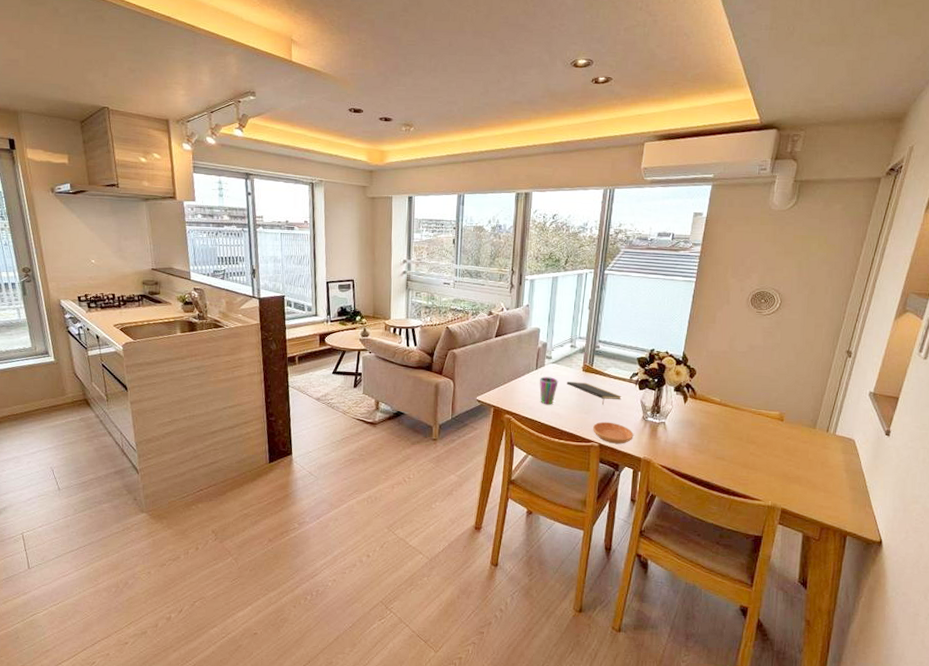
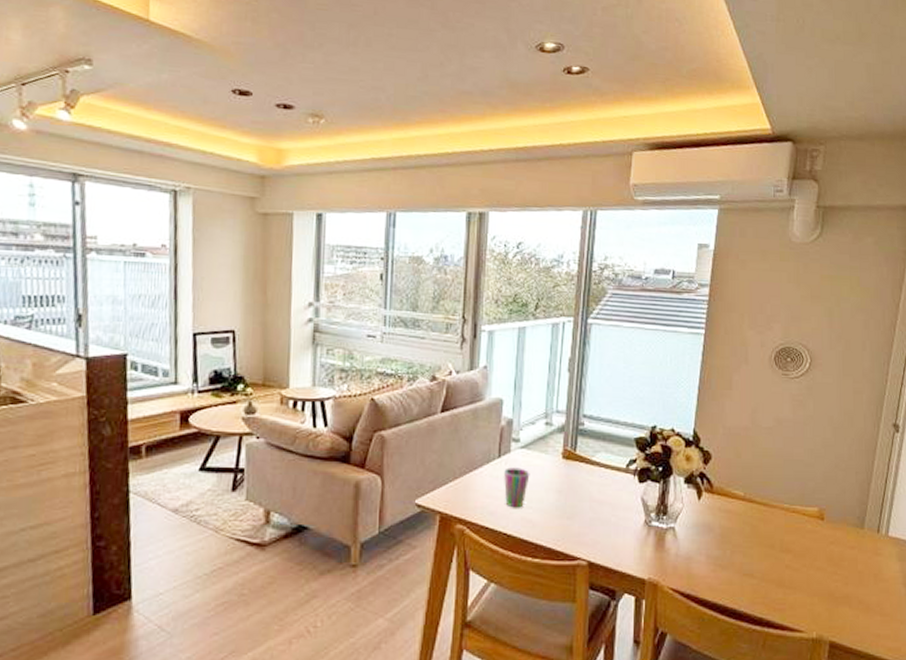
notepad: present [567,382,622,405] -> none [541,474,616,506]
saucer: present [593,421,634,444] -> none [579,529,634,561]

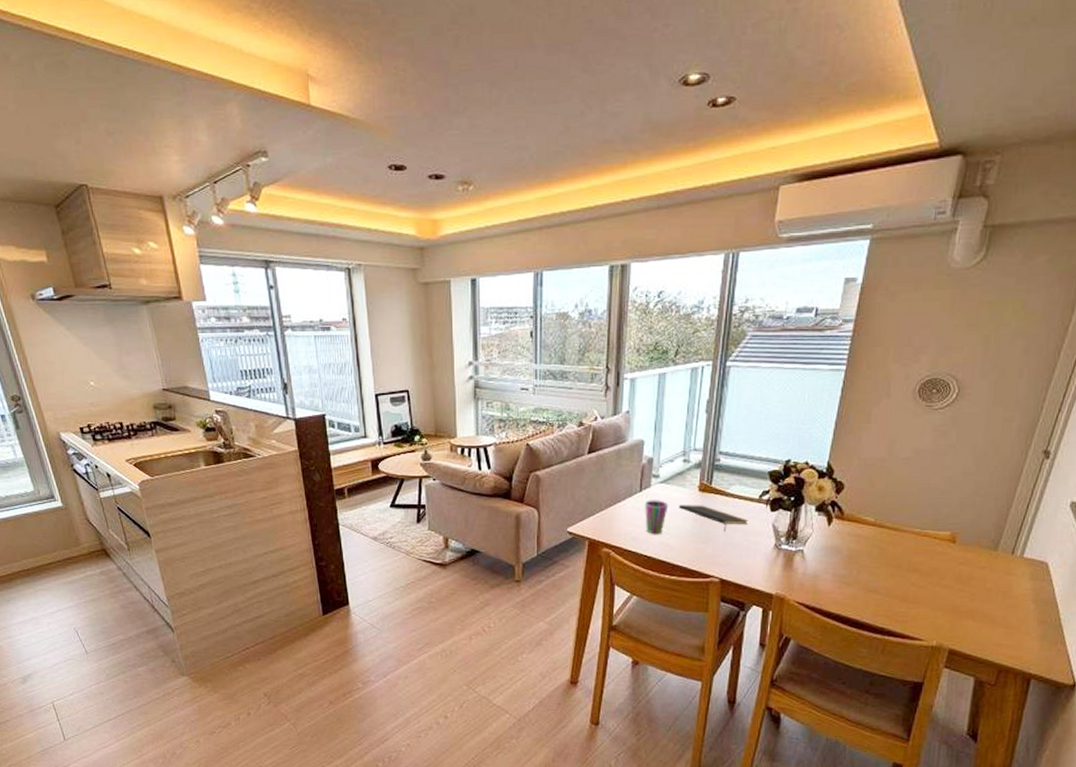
notepad: none [541,474,616,506] -> present [679,505,748,532]

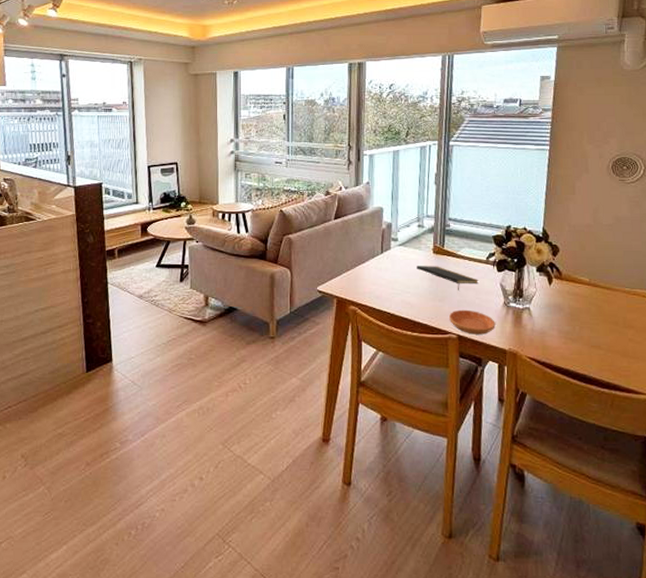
cup: present [645,500,669,534] -> none [386,261,407,293]
saucer: none [712,552,763,578] -> present [449,309,496,335]

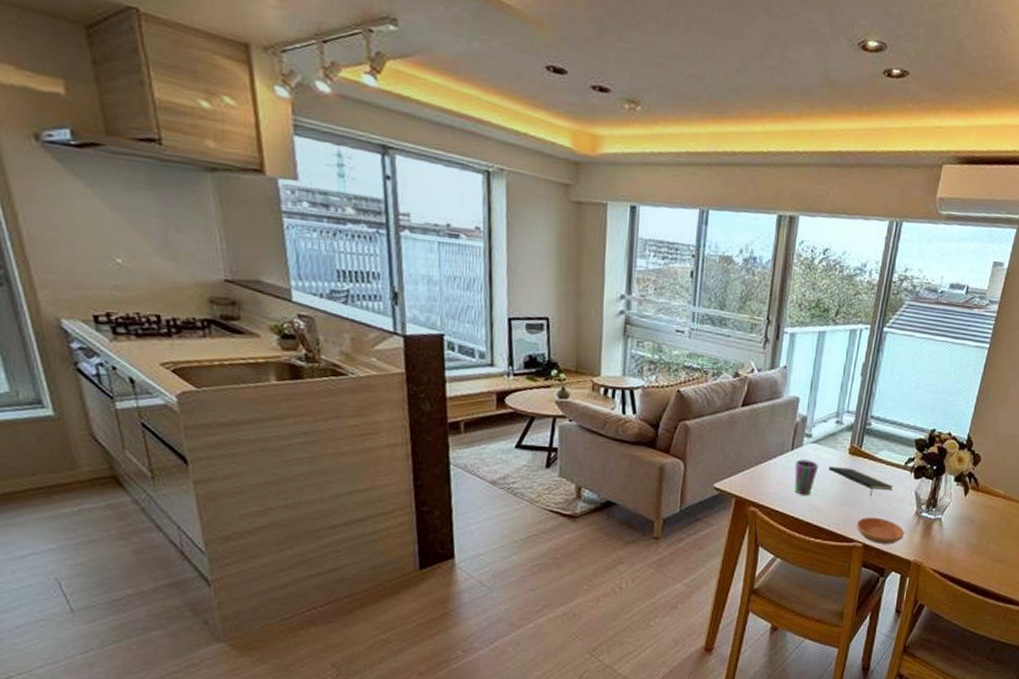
cup: none [386,261,407,293] -> present [794,459,819,495]

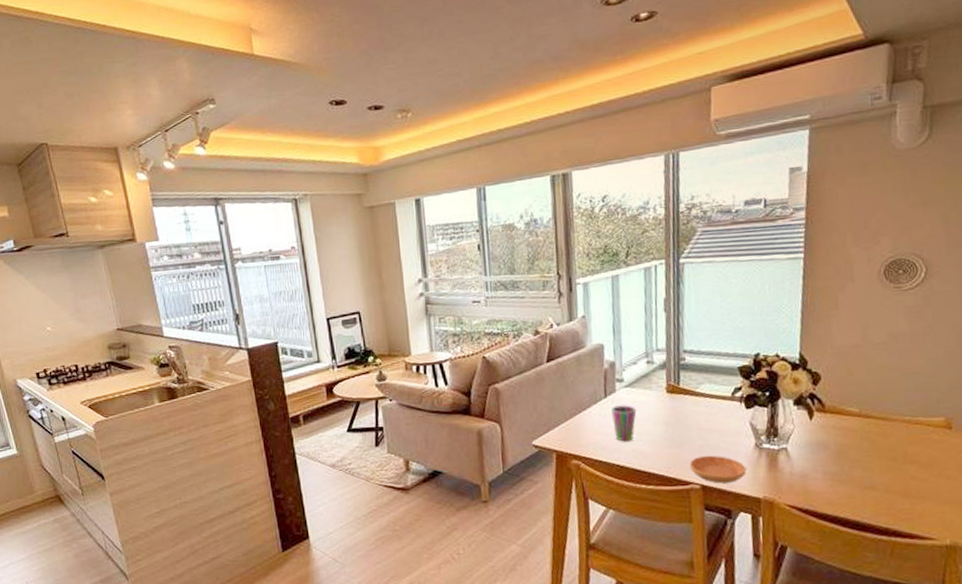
notepad: present [829,467,893,496] -> none [648,407,723,434]

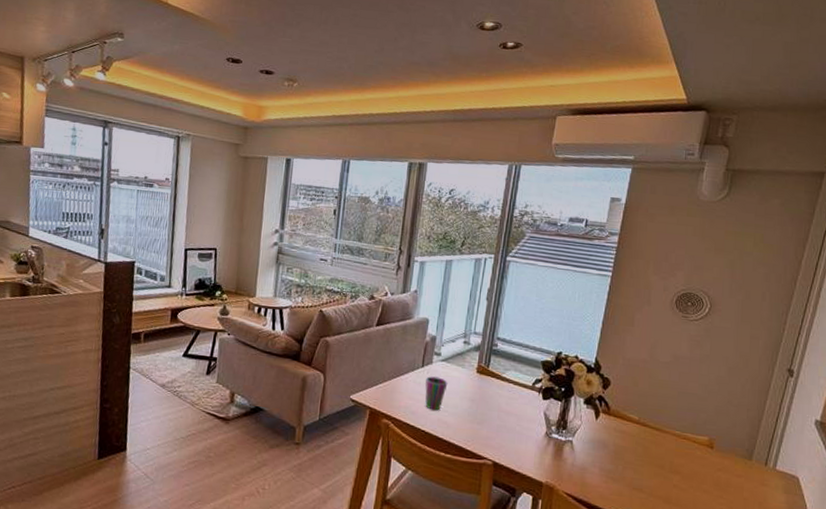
saucer: present [690,455,746,483] -> none [486,435,535,464]

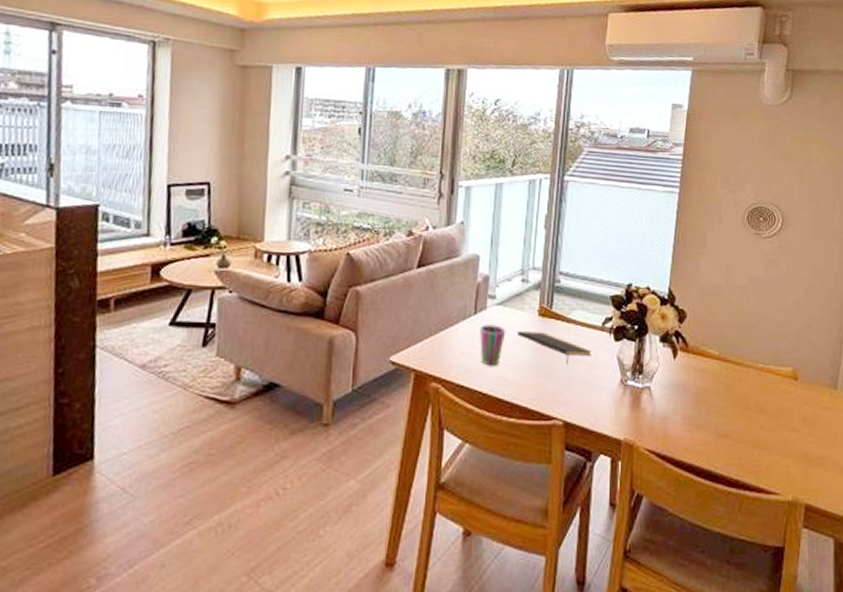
notepad: none [457,384,522,415] -> present [517,331,592,364]

